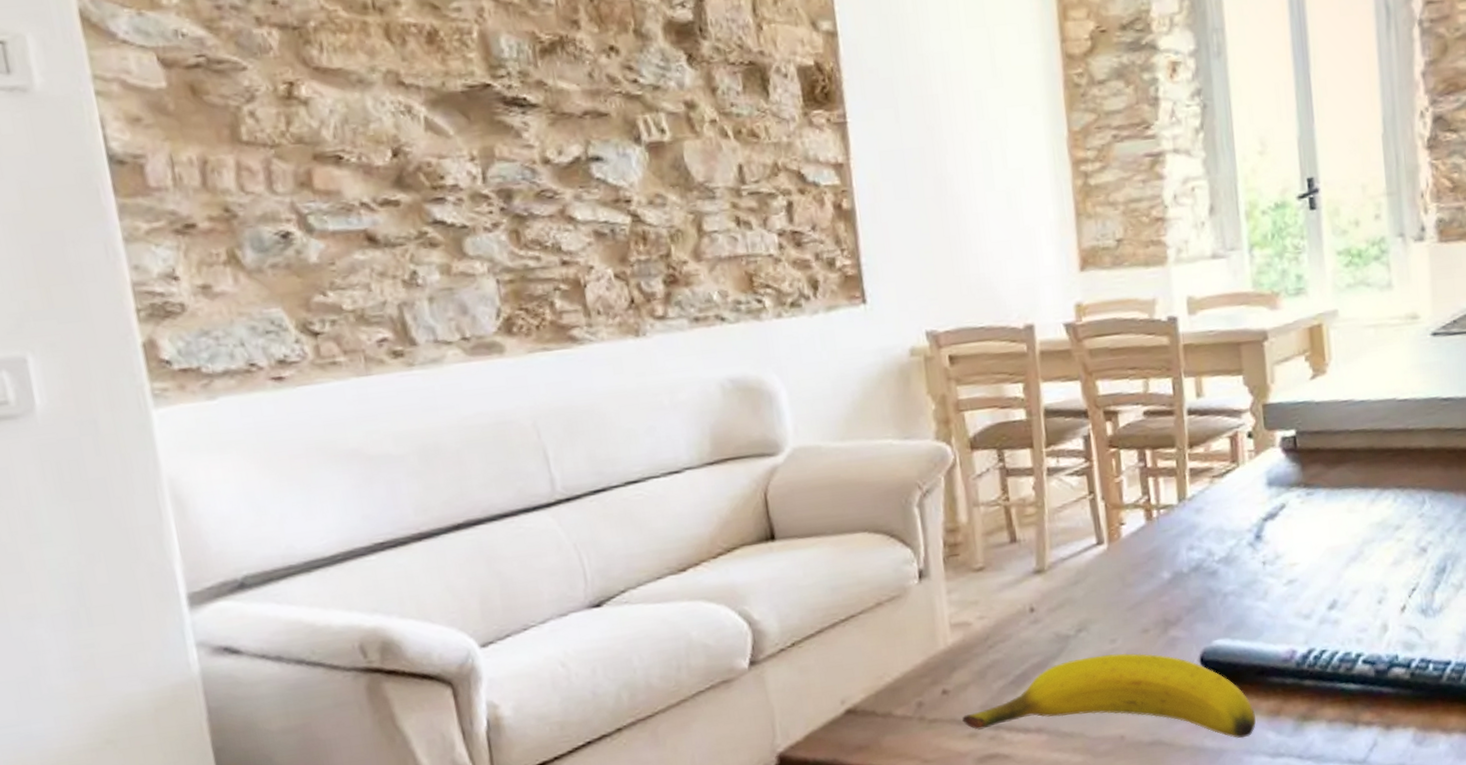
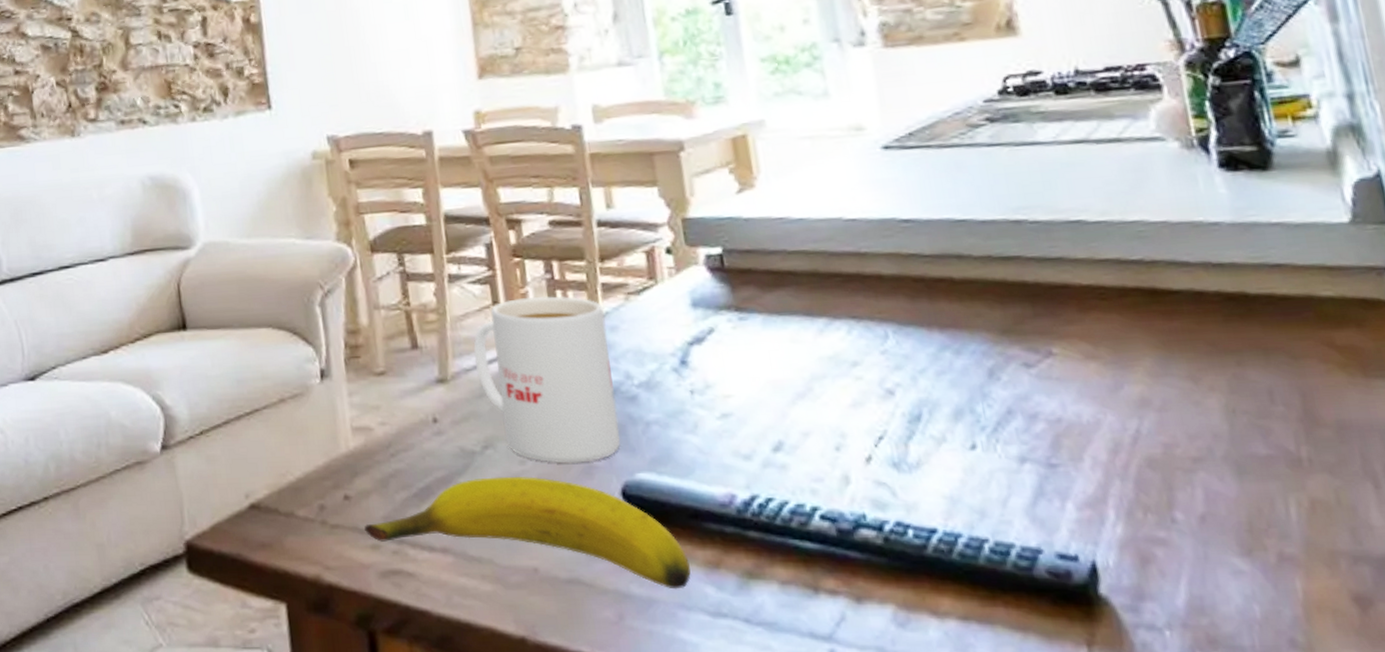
mug: none [1070,482,1201,639] -> present [473,295,620,464]

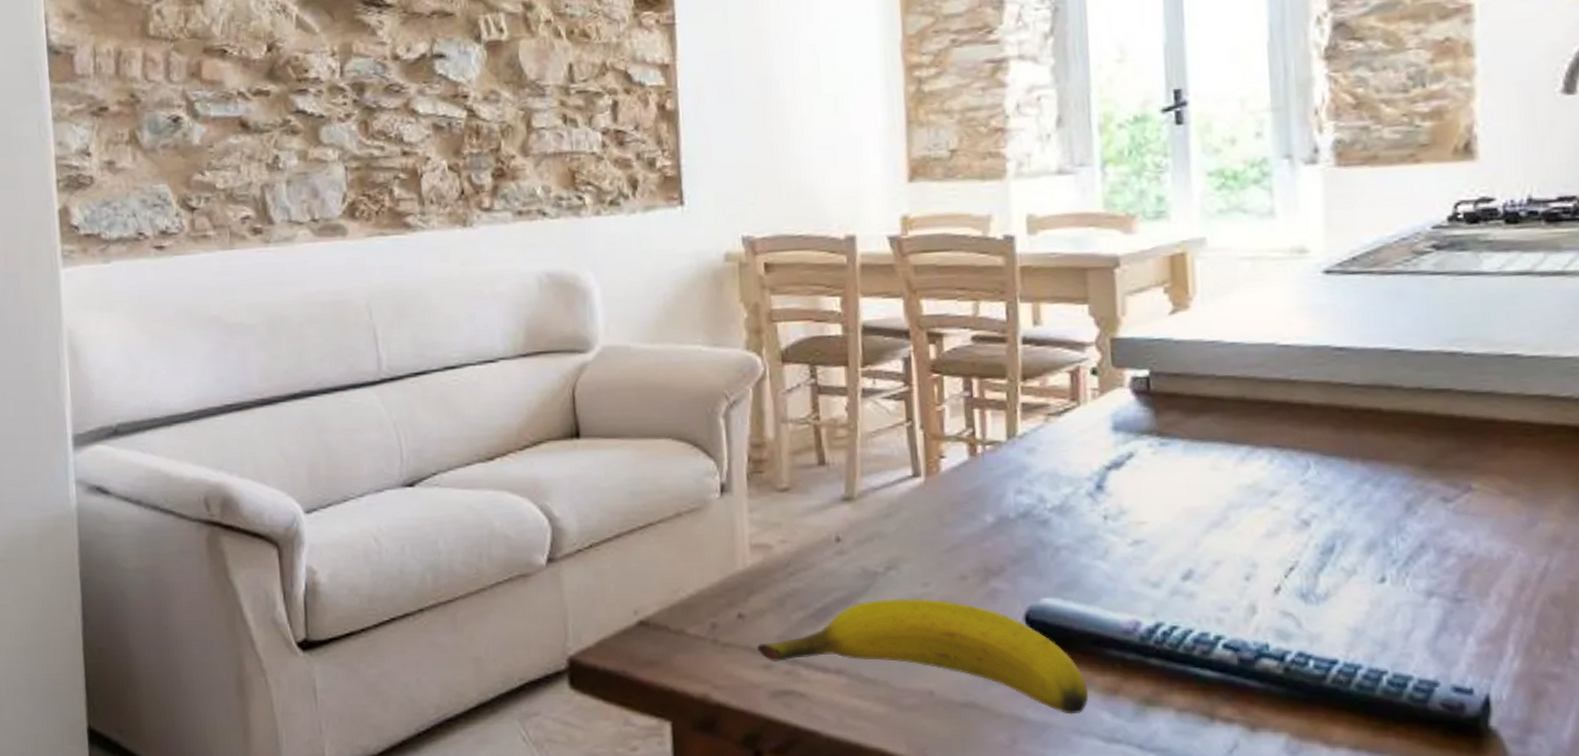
mug: present [473,295,620,464] -> none [883,414,1028,587]

